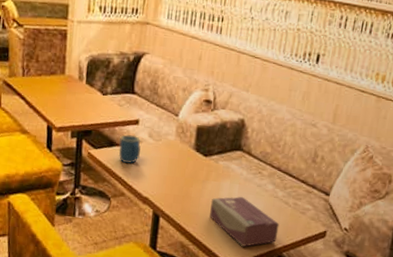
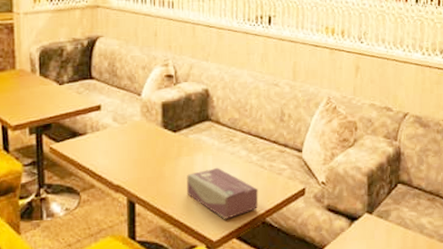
mug: present [118,134,141,164] -> none [83,122,106,153]

